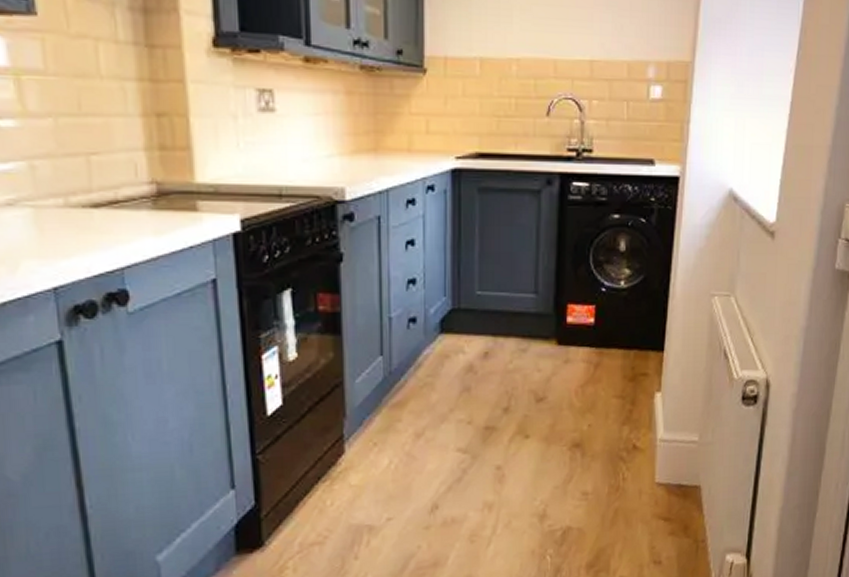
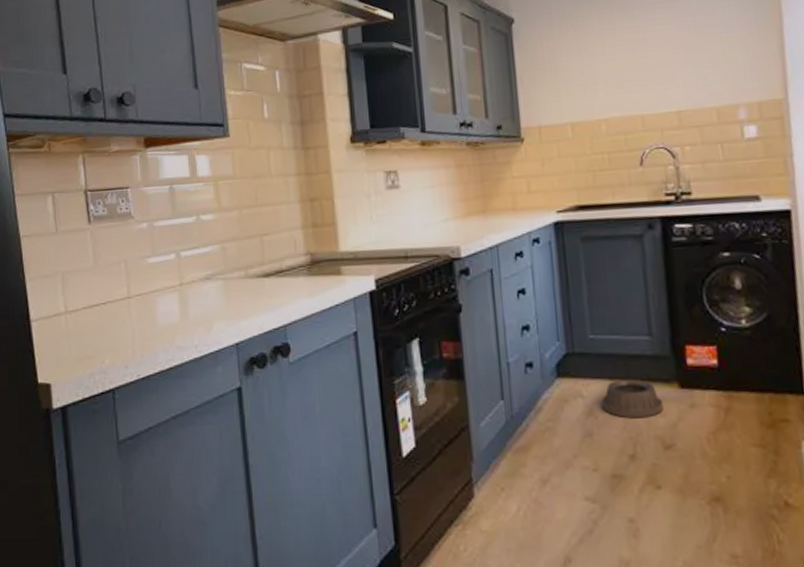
pet bowl: none [482,335,540,374] -> present [601,379,663,419]

